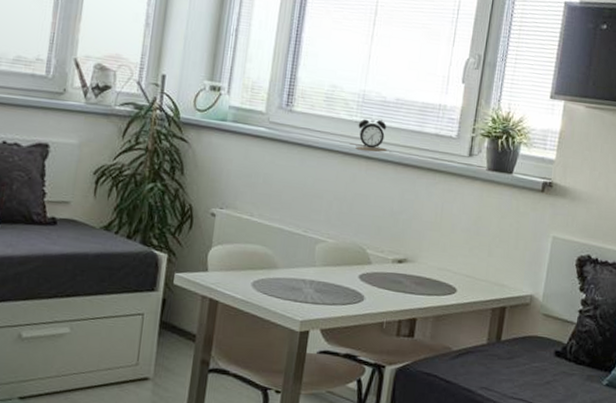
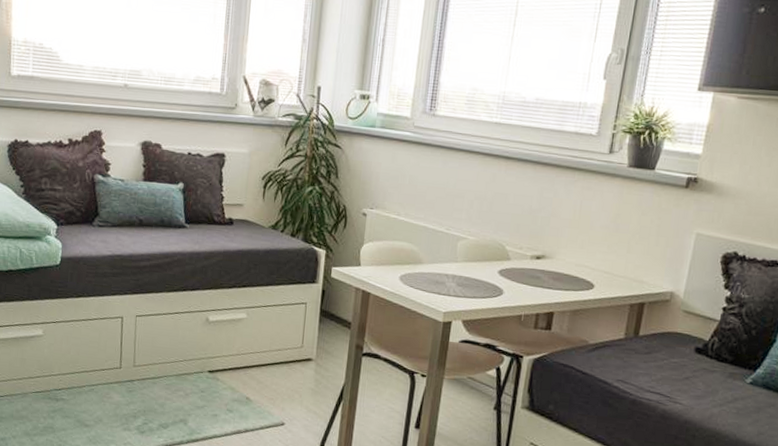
alarm clock: present [355,116,387,153] -> none [495,117,526,153]

